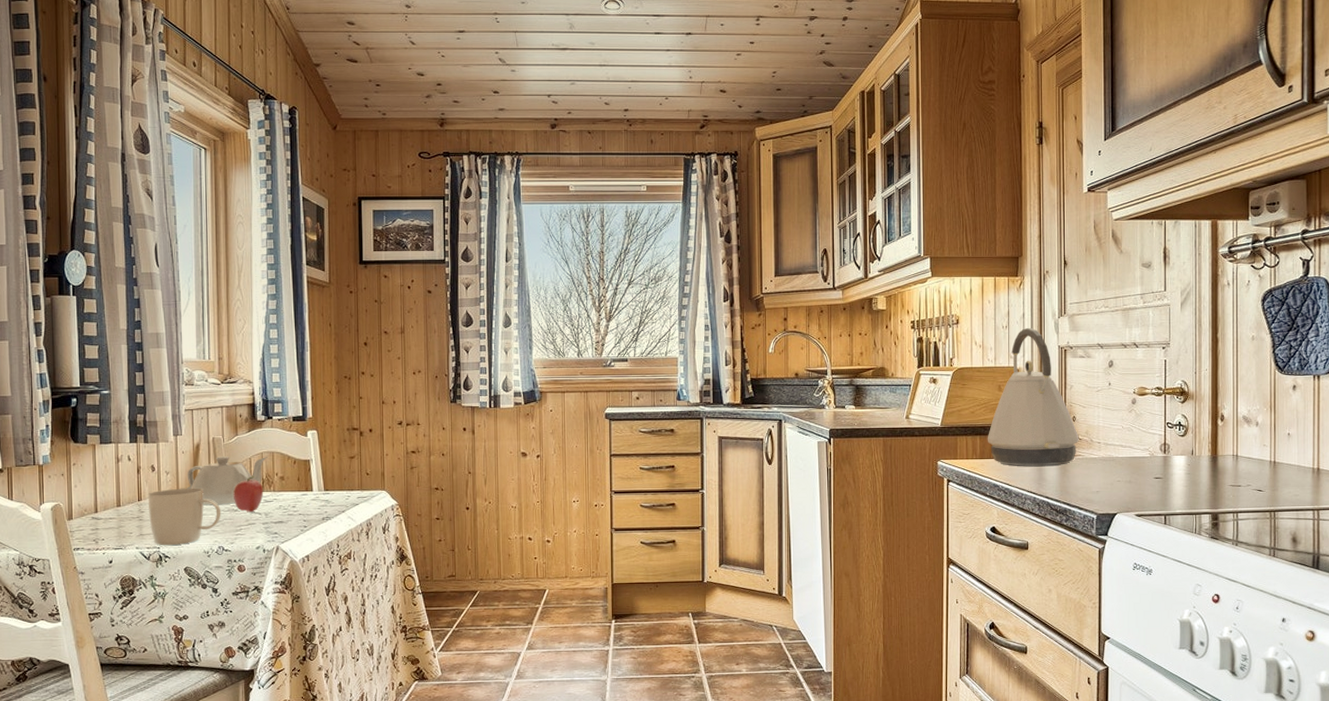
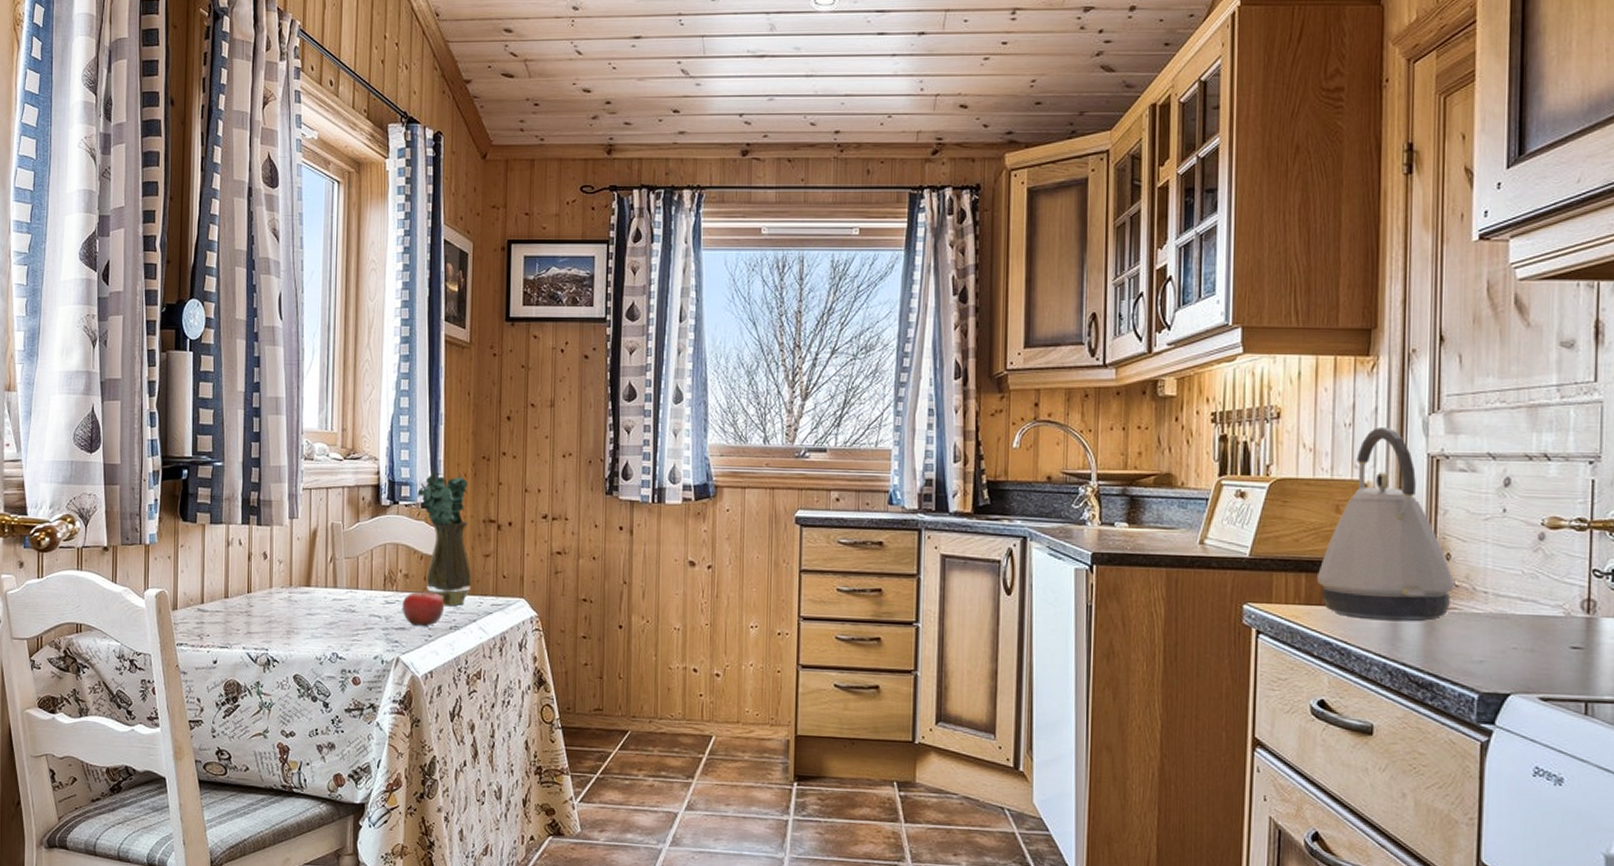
mug: present [148,488,221,546] -> none [258,580,337,648]
teapot: present [187,456,268,506] -> none [301,546,391,604]
fruit: present [232,475,264,513] -> none [350,570,385,615]
fruit: none [279,486,317,519] -> present [402,586,445,626]
vase: none [288,387,340,501] -> present [417,468,472,606]

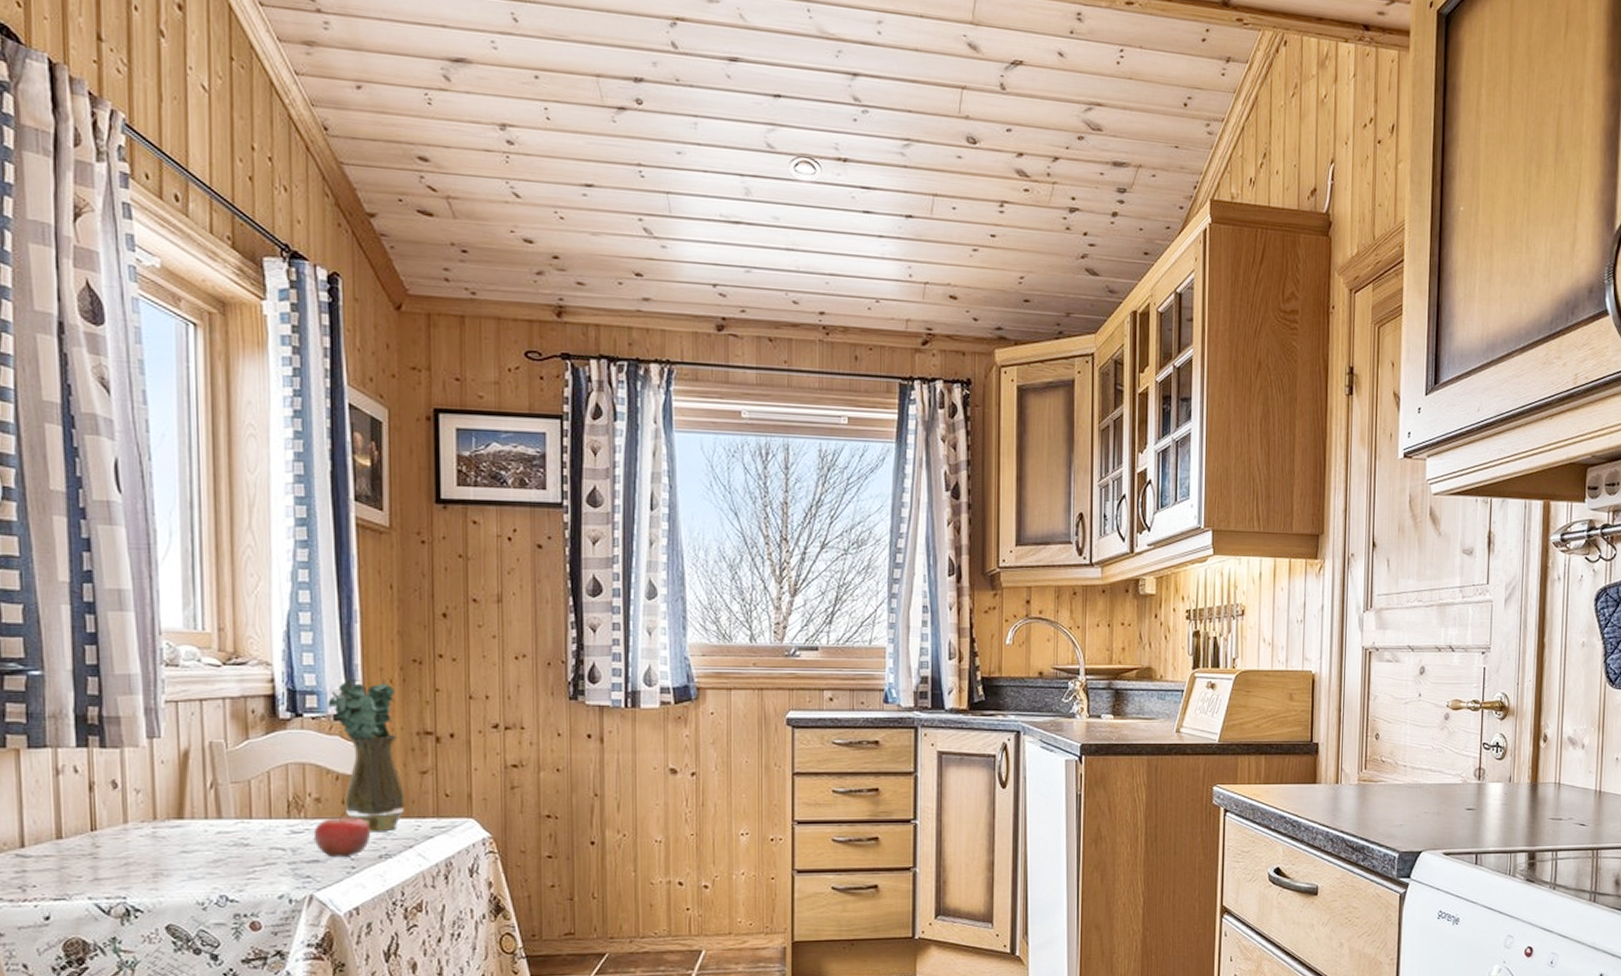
kettle: present [1316,427,1455,622] -> none [1273,623,1382,795]

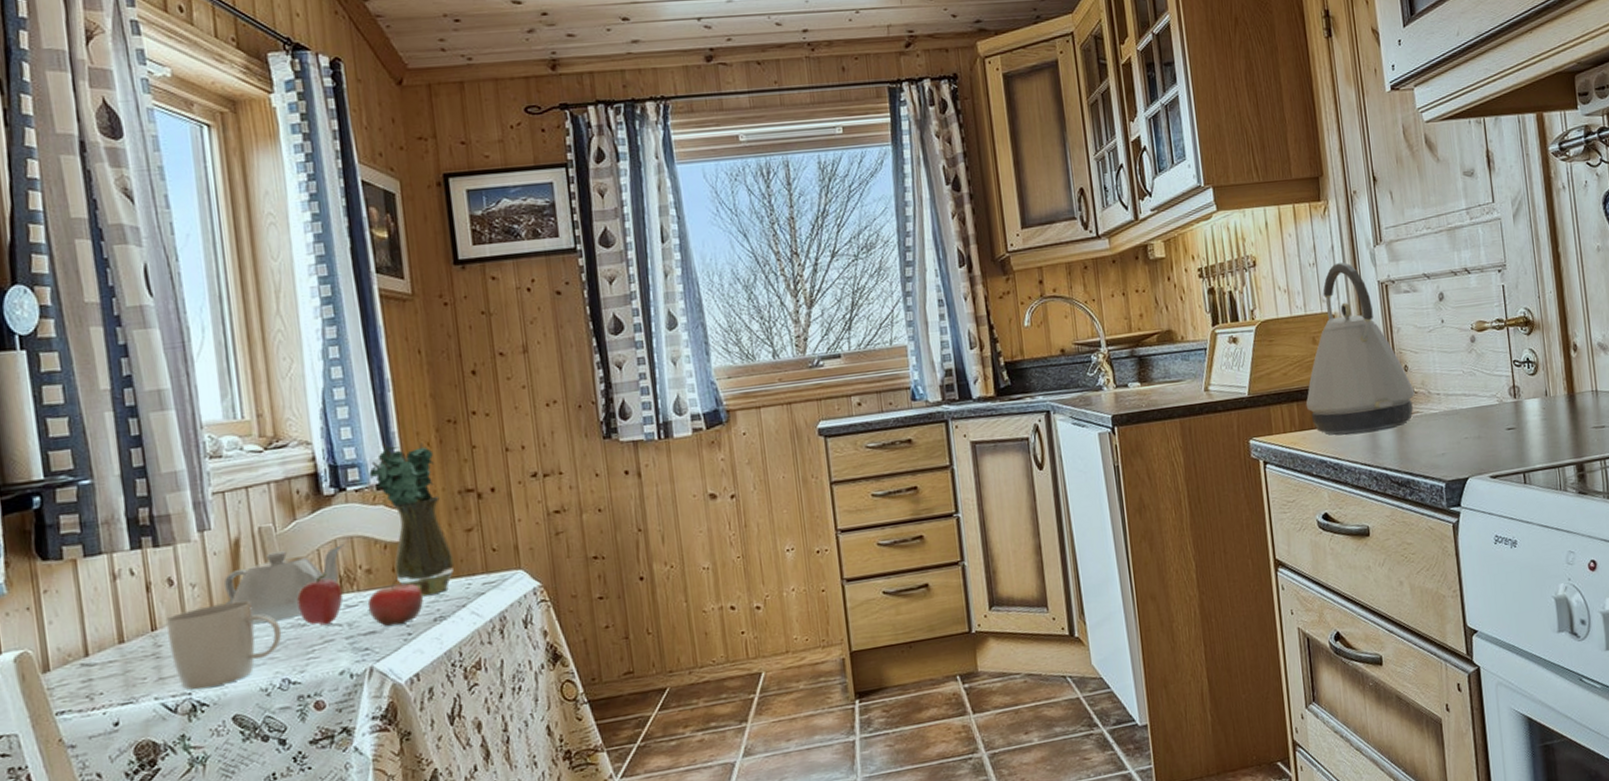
mug: none [107,812,224,895] -> present [167,600,282,691]
teapot: none [168,769,295,838] -> present [223,544,344,625]
fruit: none [241,796,290,848] -> present [296,572,344,626]
kettle: none [1273,623,1382,795] -> present [1305,262,1415,436]

